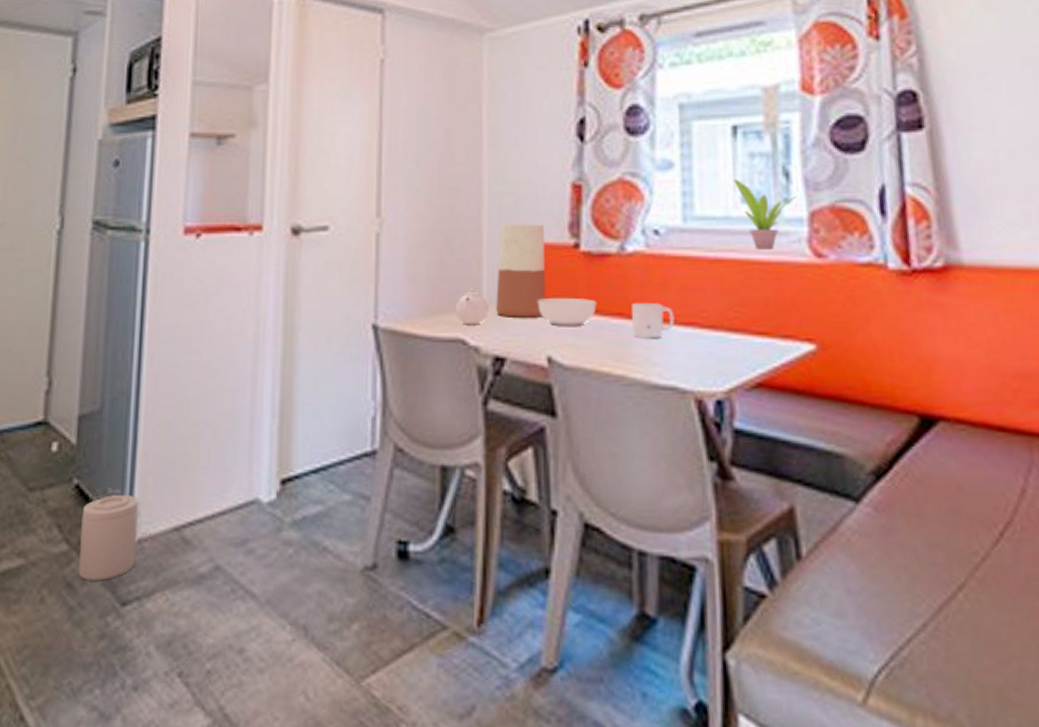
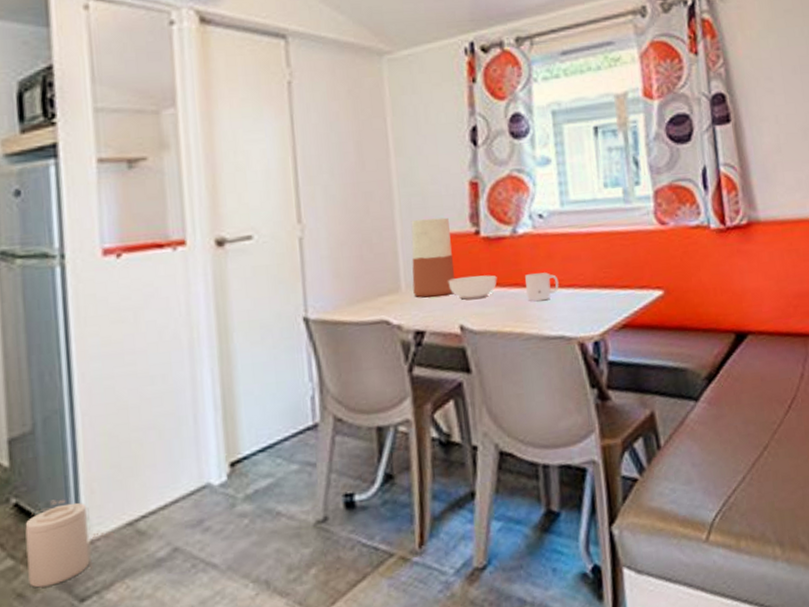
teapot: present [455,288,488,325] -> none [377,276,407,308]
potted plant: present [733,178,797,250] -> none [597,168,645,223]

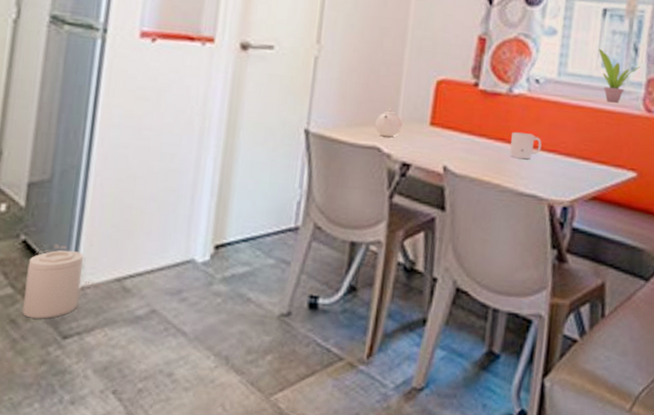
teapot: none [377,276,407,308] -> present [374,108,402,138]
vase: present [411,217,456,298] -> none [407,62,453,136]
bowl: present [448,275,497,300] -> none [440,122,486,145]
potted plant: none [597,168,645,223] -> present [598,48,641,103]

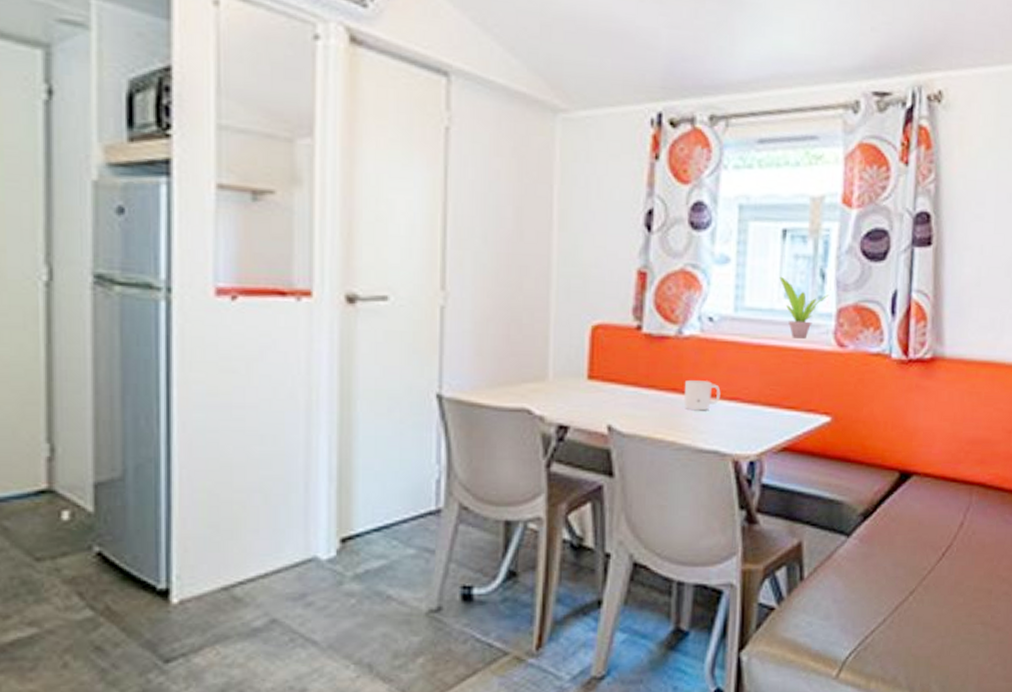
trash can: present [22,244,103,319] -> none [108,553,206,643]
teapot: present [374,108,402,138] -> none [521,362,554,397]

